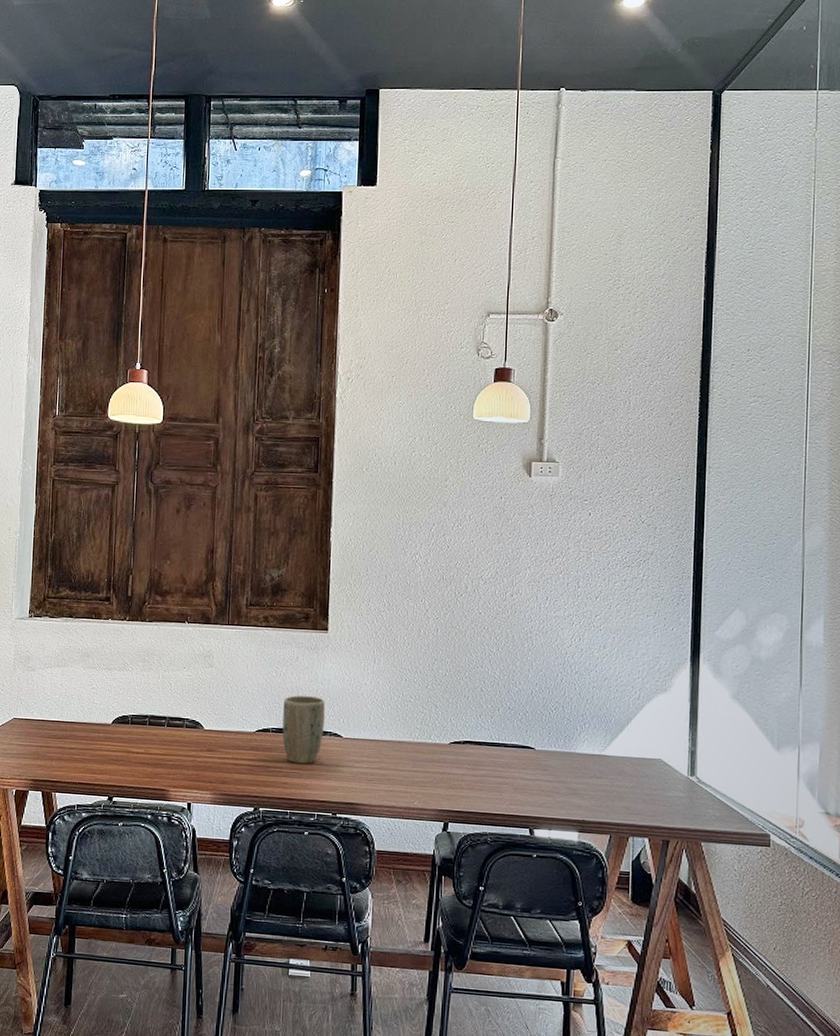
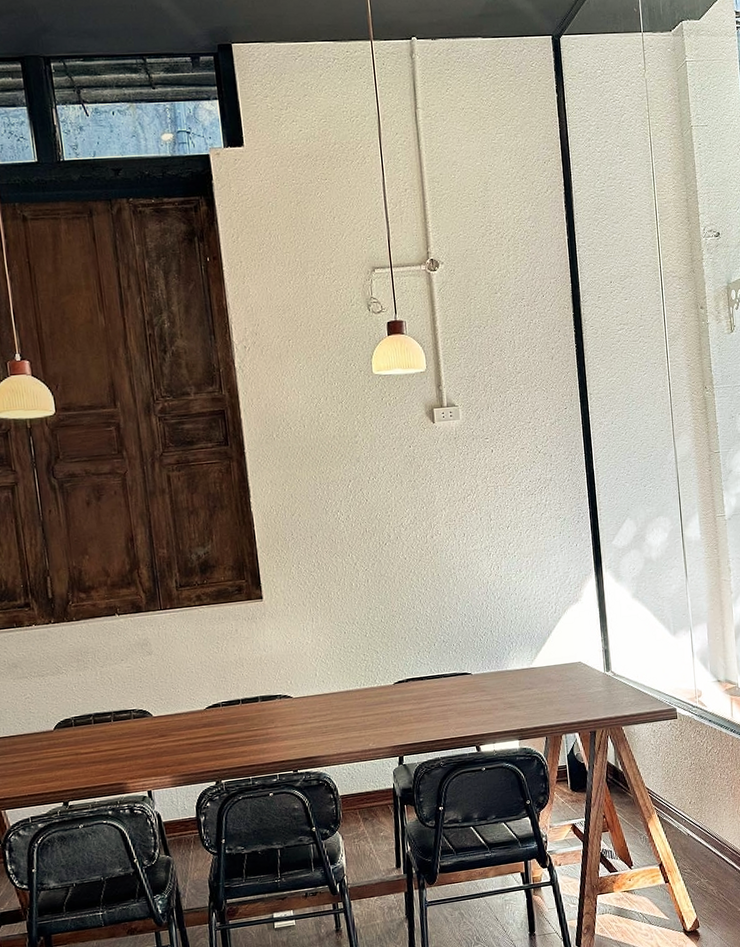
plant pot: present [282,695,326,764] -> none [229,664,274,732]

